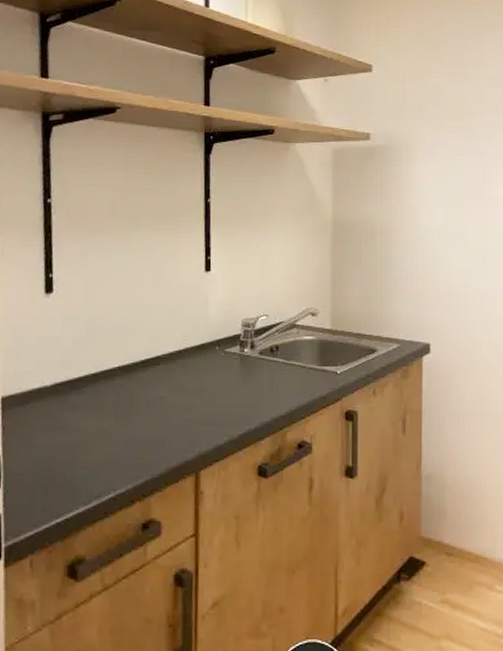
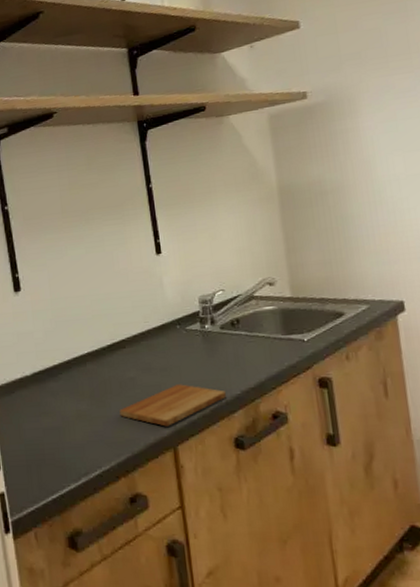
cutting board: none [144,407,256,450] -> present [119,384,226,427]

